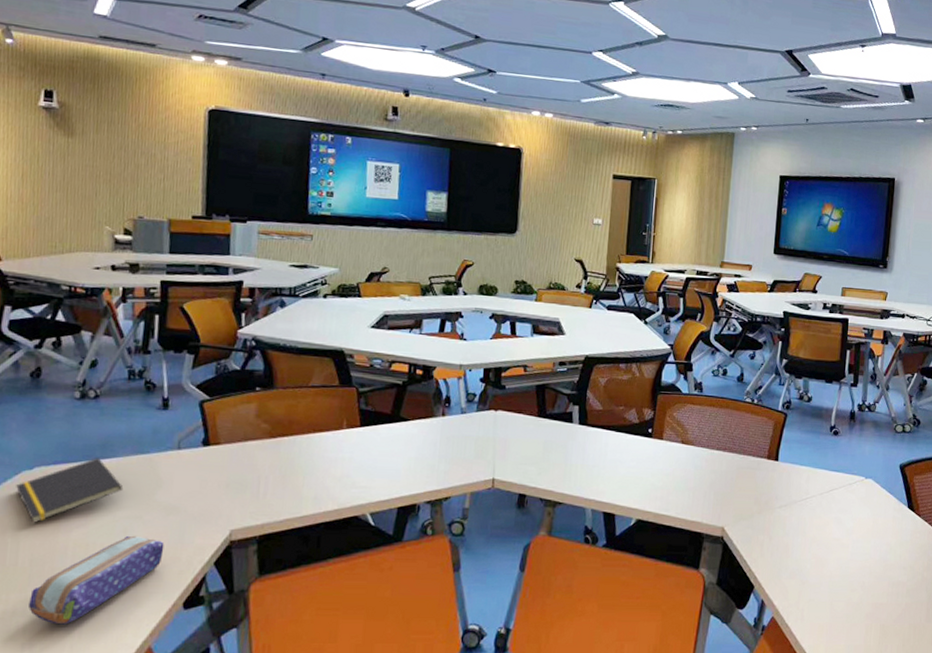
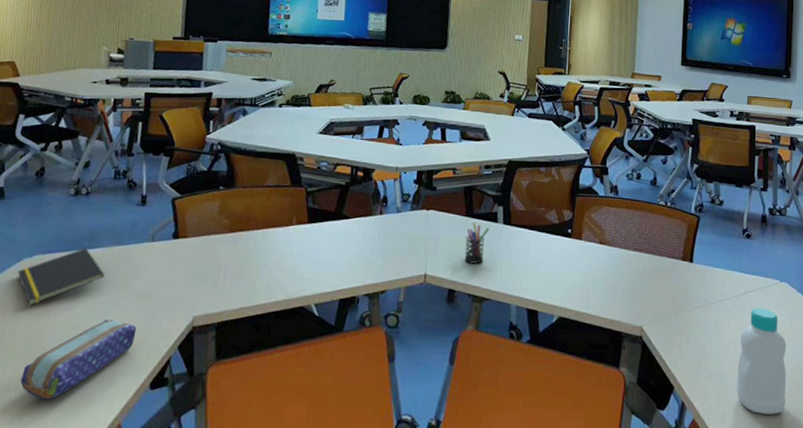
pen holder: none [536,422,564,467] -> present [464,222,490,264]
bottle: none [817,505,869,609] -> present [736,307,787,415]

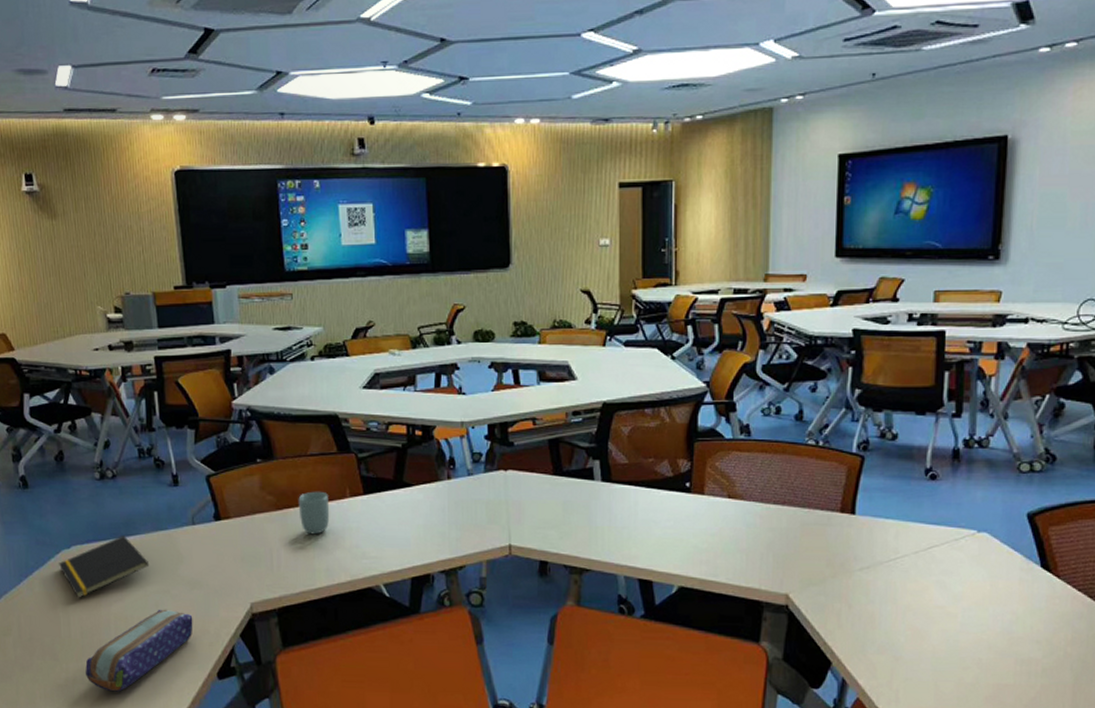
cup: none [249,218,278,256] -> present [298,491,330,535]
pen holder: present [464,222,490,264] -> none [556,481,585,530]
bottle: present [736,307,787,415] -> none [915,565,985,691]

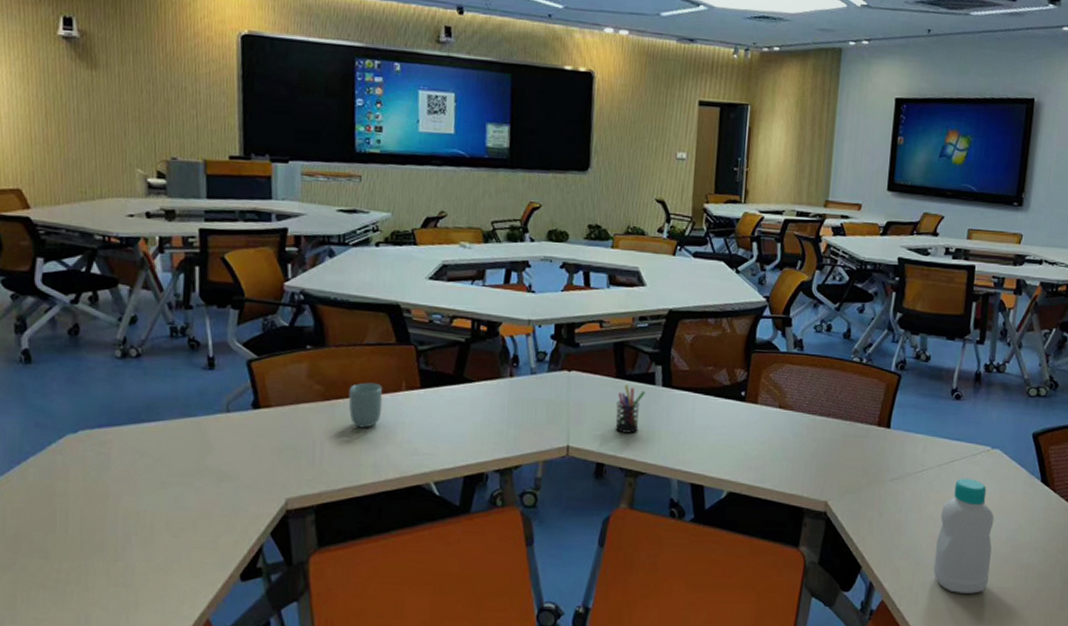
notepad: present [59,536,150,598] -> none [61,421,172,489]
pencil case: present [85,609,193,692] -> none [82,503,218,595]
pen holder: none [556,481,585,530] -> present [615,384,646,433]
bottle: none [915,565,985,691] -> present [933,478,994,594]

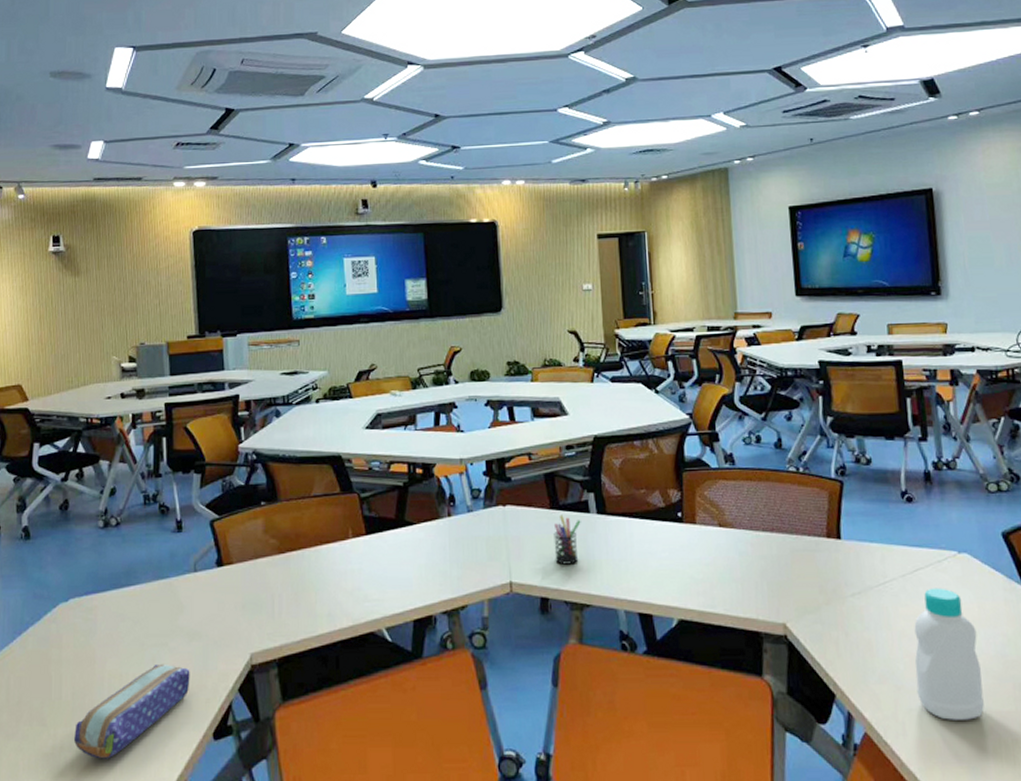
pencil case: none [82,503,218,595] -> present [74,663,190,759]
cup: present [348,382,383,428] -> none [301,532,332,578]

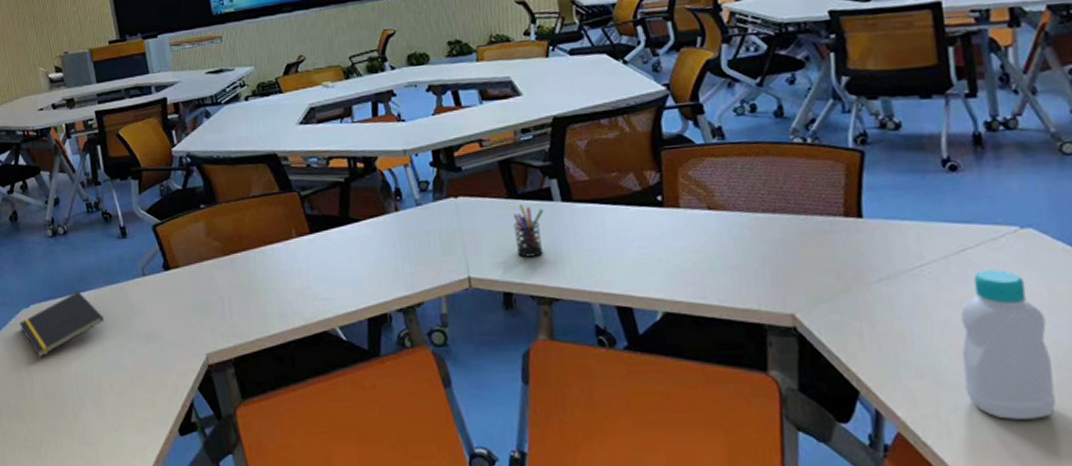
notepad: none [55,586,149,655] -> present [19,291,105,357]
pencil case: present [74,663,190,759] -> none [50,364,152,452]

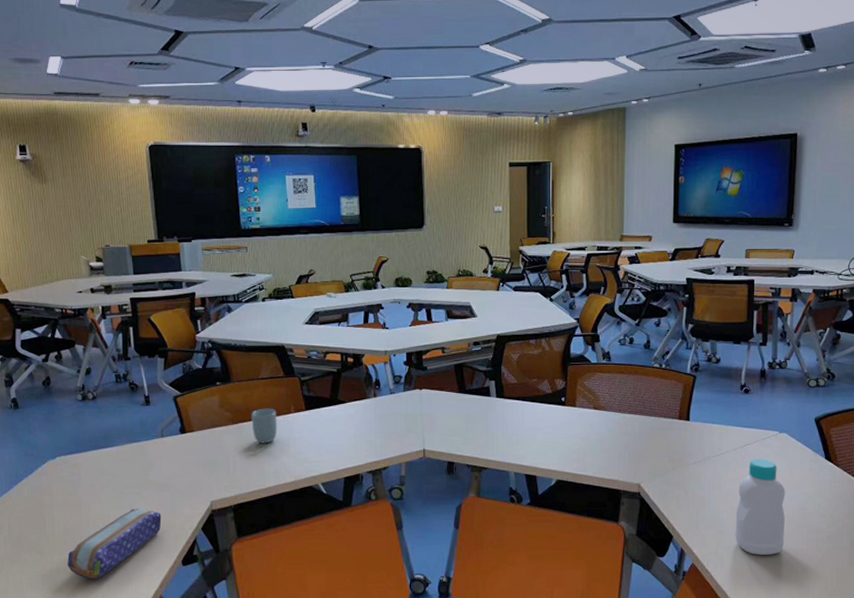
notepad: present [19,291,105,357] -> none [45,447,125,501]
pencil case: none [50,364,152,452] -> present [67,508,162,579]
cup: none [244,233,278,279] -> present [251,408,278,444]
pen holder: present [513,204,544,257] -> none [460,397,483,437]

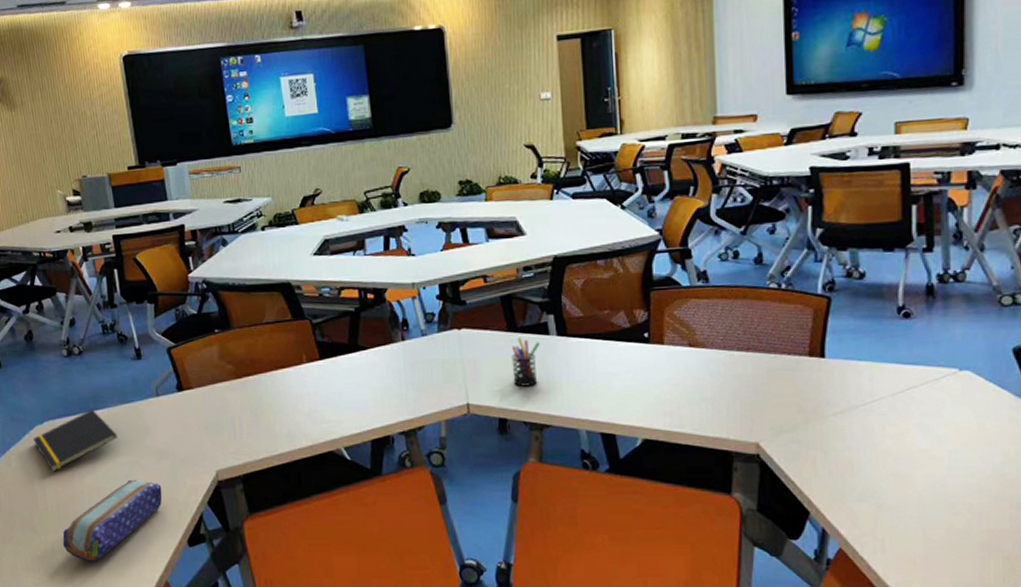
notepad: none [45,447,125,501] -> present [33,409,118,472]
cup: present [251,408,278,444] -> none [256,358,289,401]
pen holder: none [460,397,483,437] -> present [511,337,540,386]
bottle: present [735,459,786,555] -> none [899,406,975,538]

